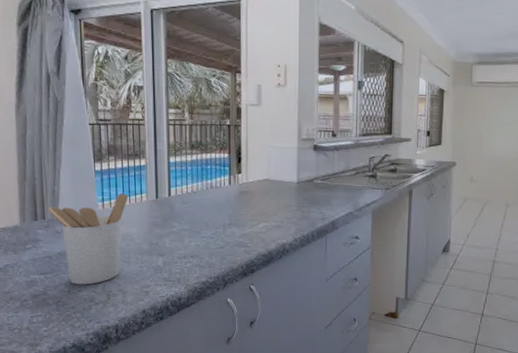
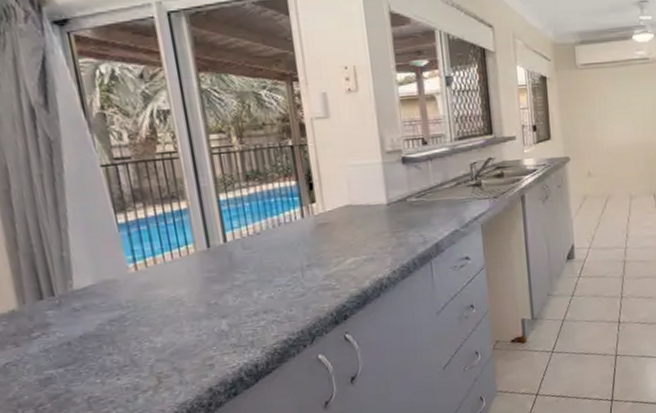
utensil holder: present [48,194,128,285] -> none [57,248,171,373]

